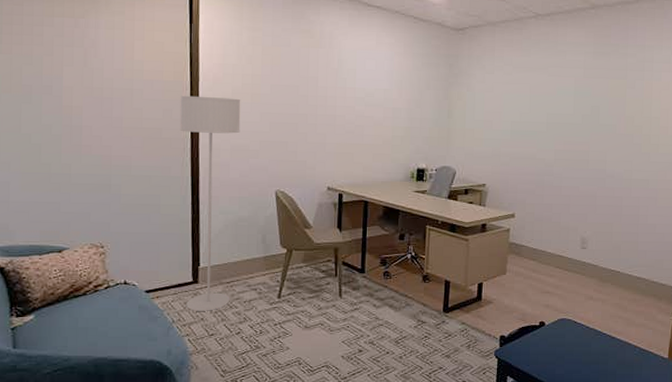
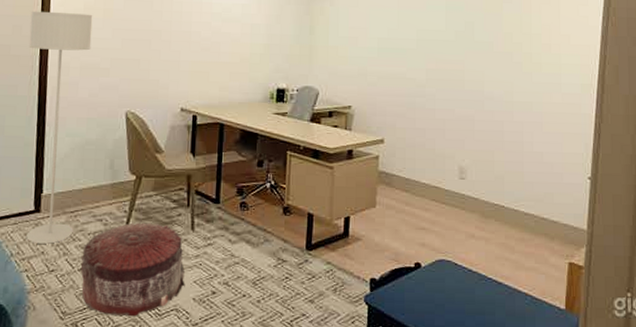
pouf: none [238,291,334,373] -> present [81,222,185,317]

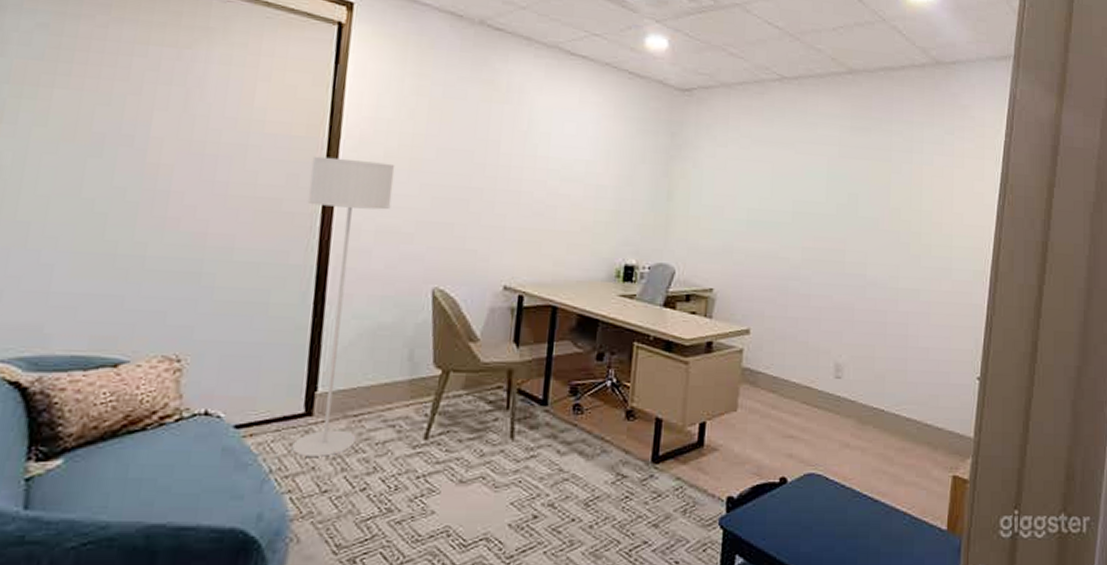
pouf: present [81,222,185,317] -> none [363,429,500,549]

